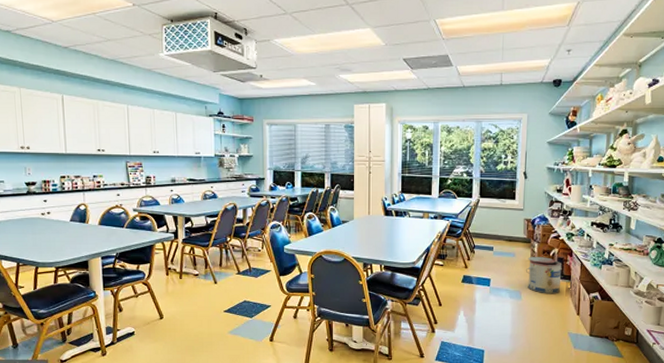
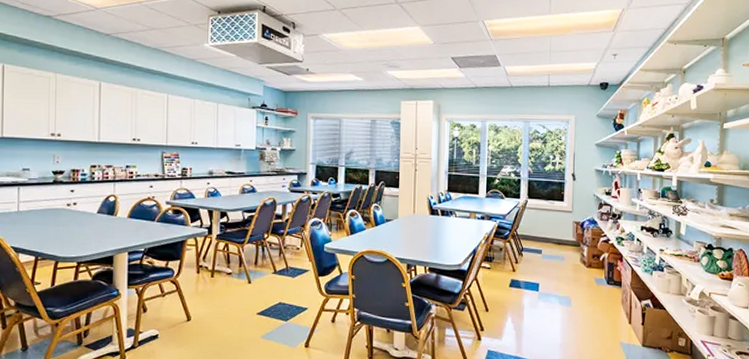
paint can: present [526,257,562,294] -> none [576,261,613,301]

